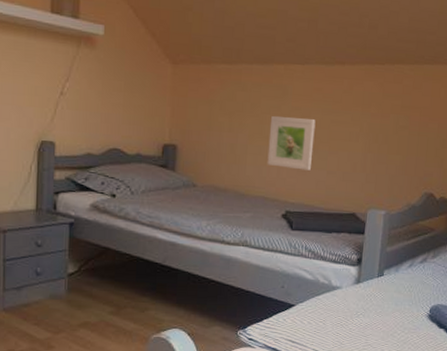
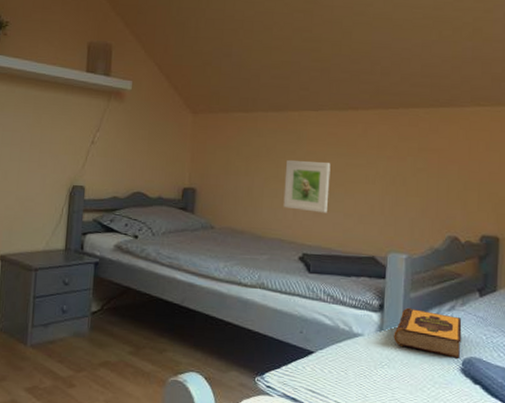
hardback book: none [369,261,432,306] -> present [394,307,462,358]

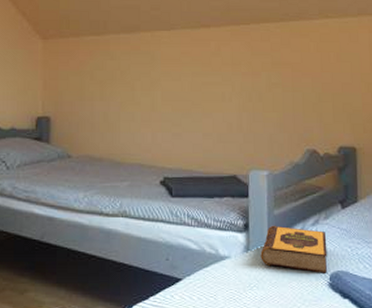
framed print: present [283,160,331,213] -> none [141,82,187,134]

